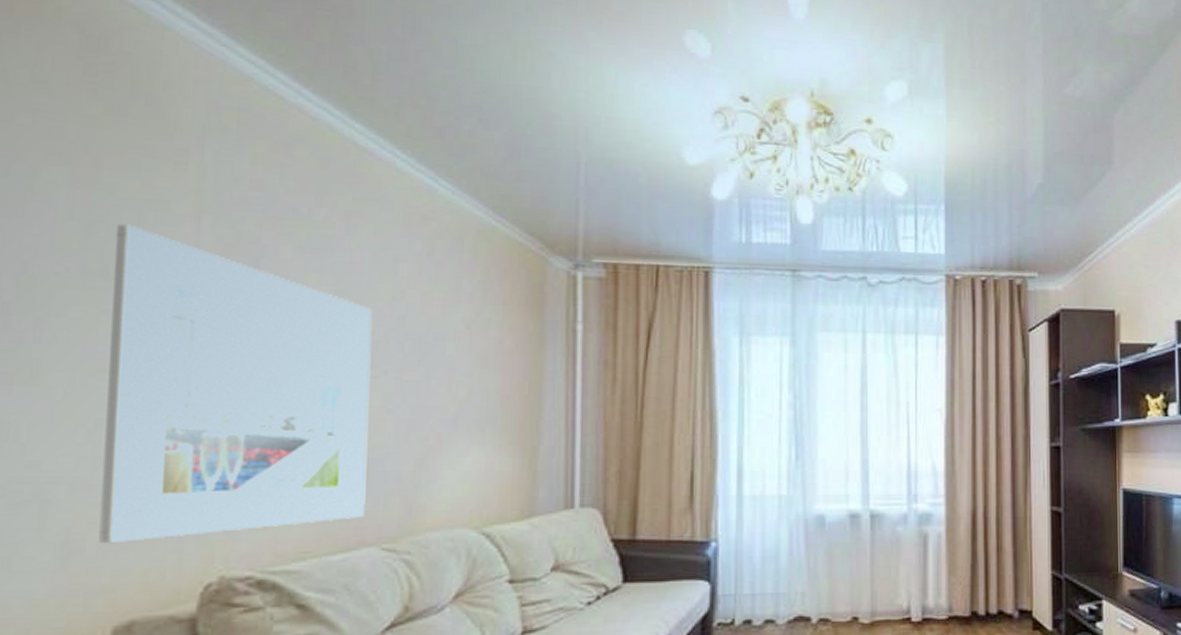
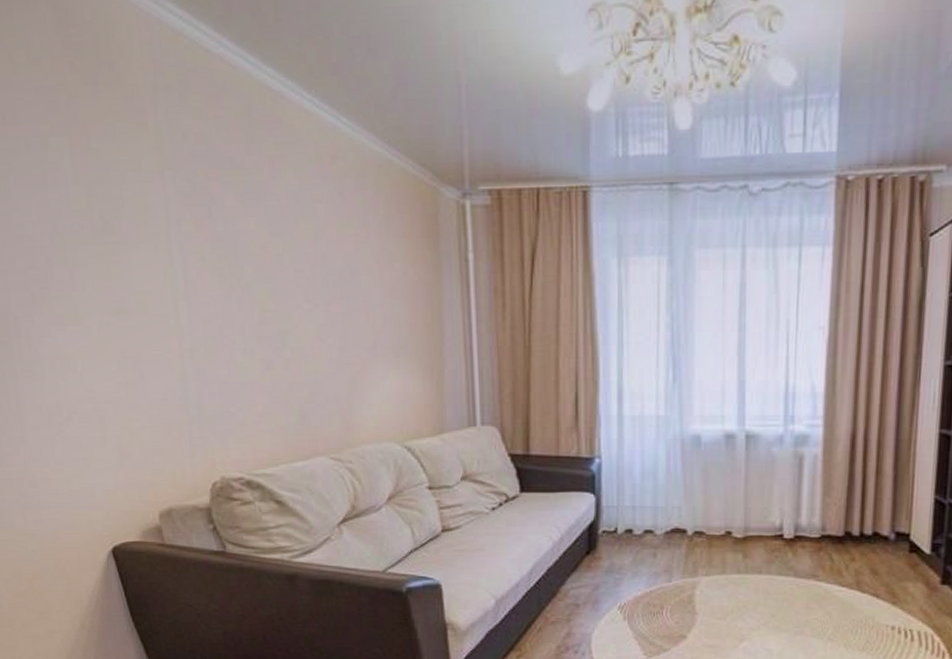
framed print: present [99,224,373,544] -> none [107,184,315,450]

